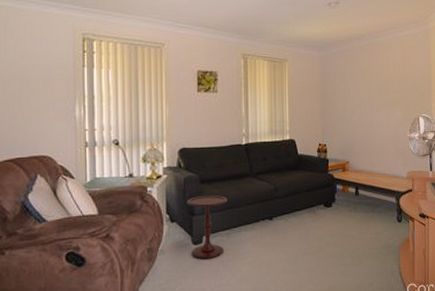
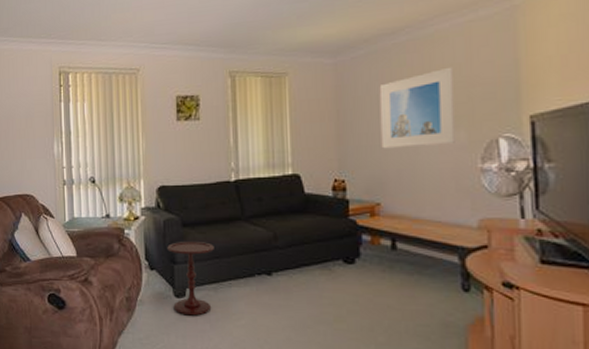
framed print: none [350,66,395,122] -> present [379,66,455,149]

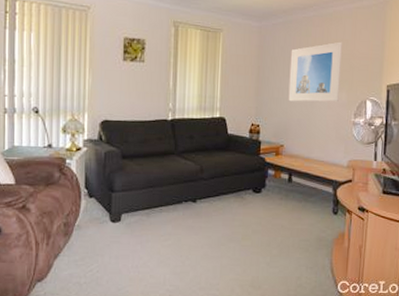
side table: present [167,242,214,316] -> none [106,172,149,238]

